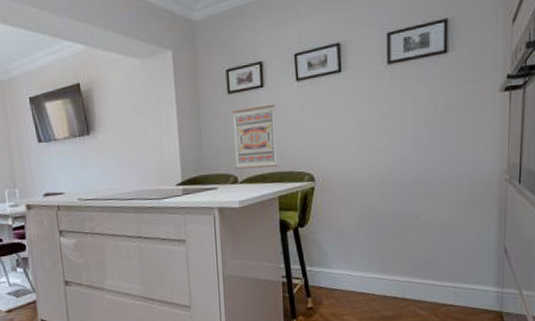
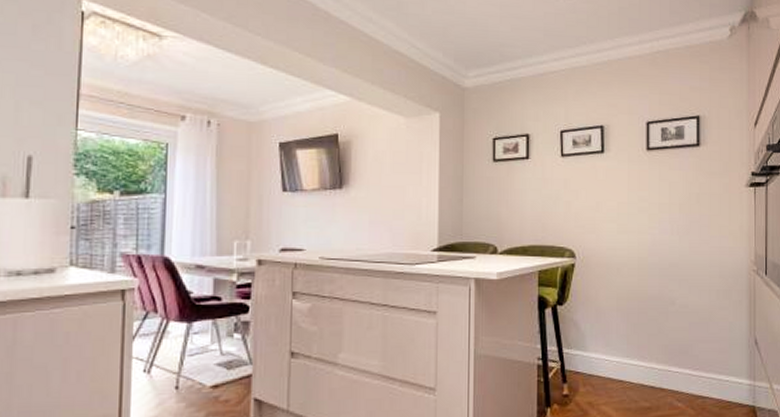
wall art: present [232,104,279,169] -> none [496,176,540,239]

